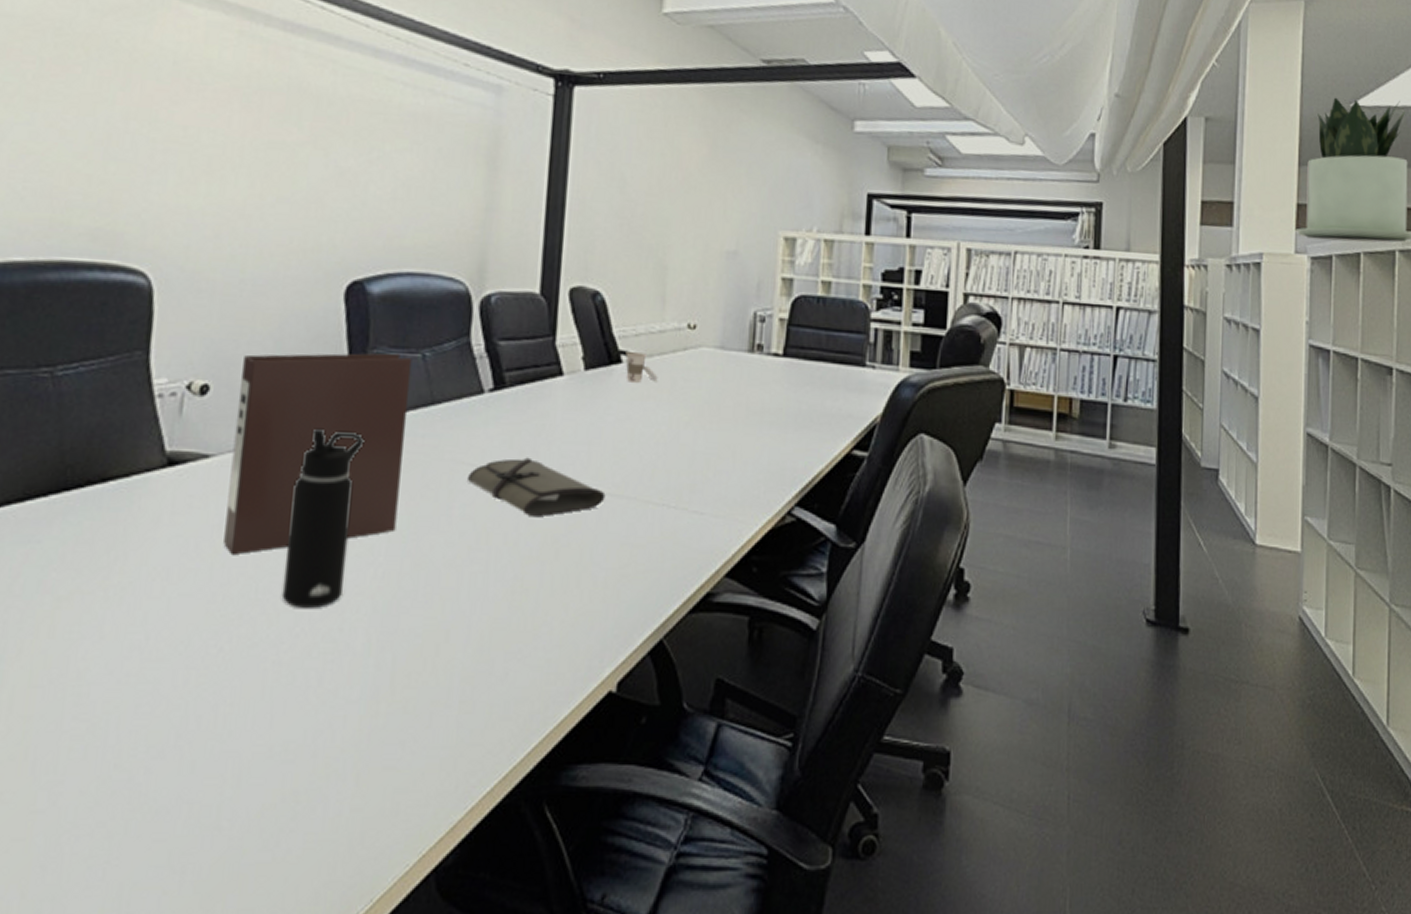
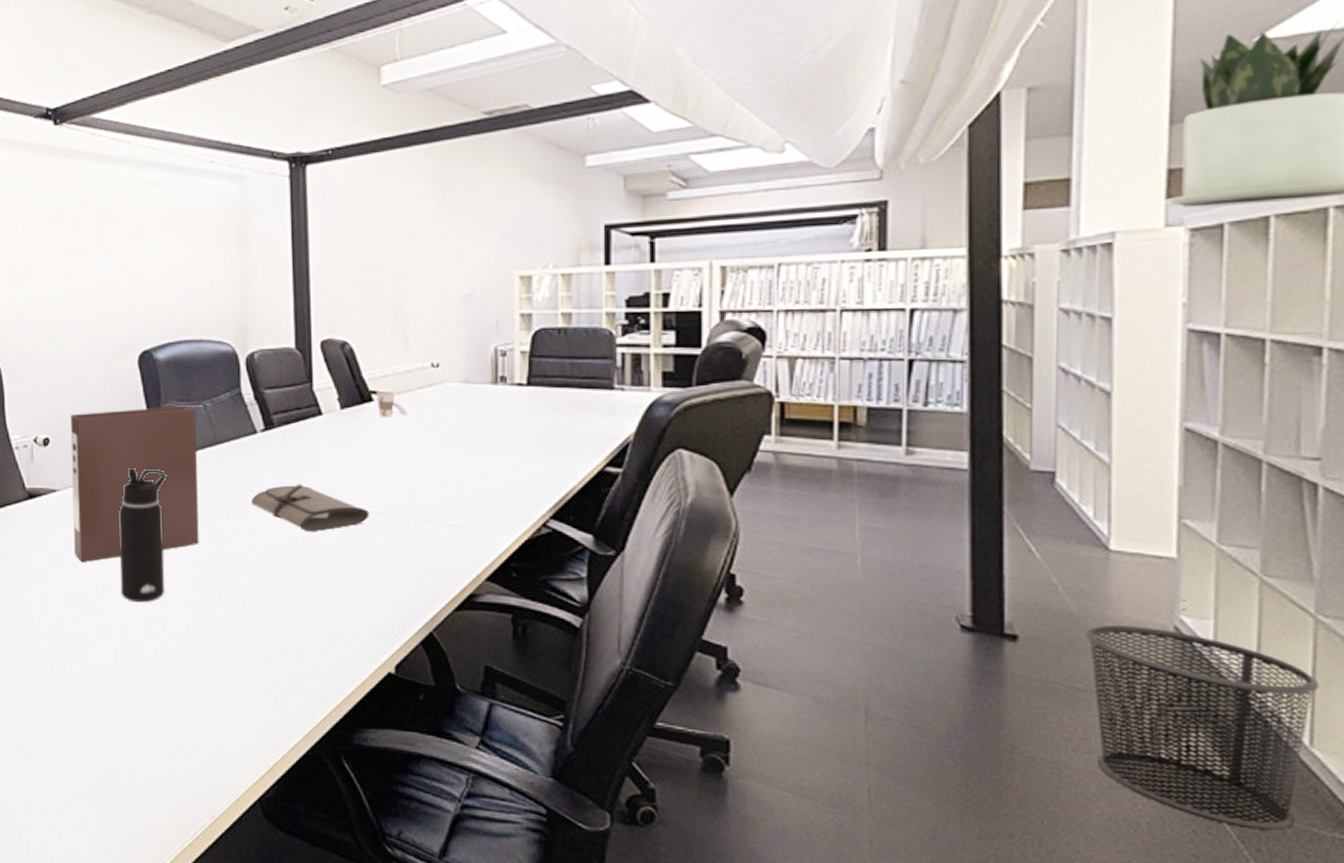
trash can: none [1238,617,1392,808] -> present [1085,625,1319,831]

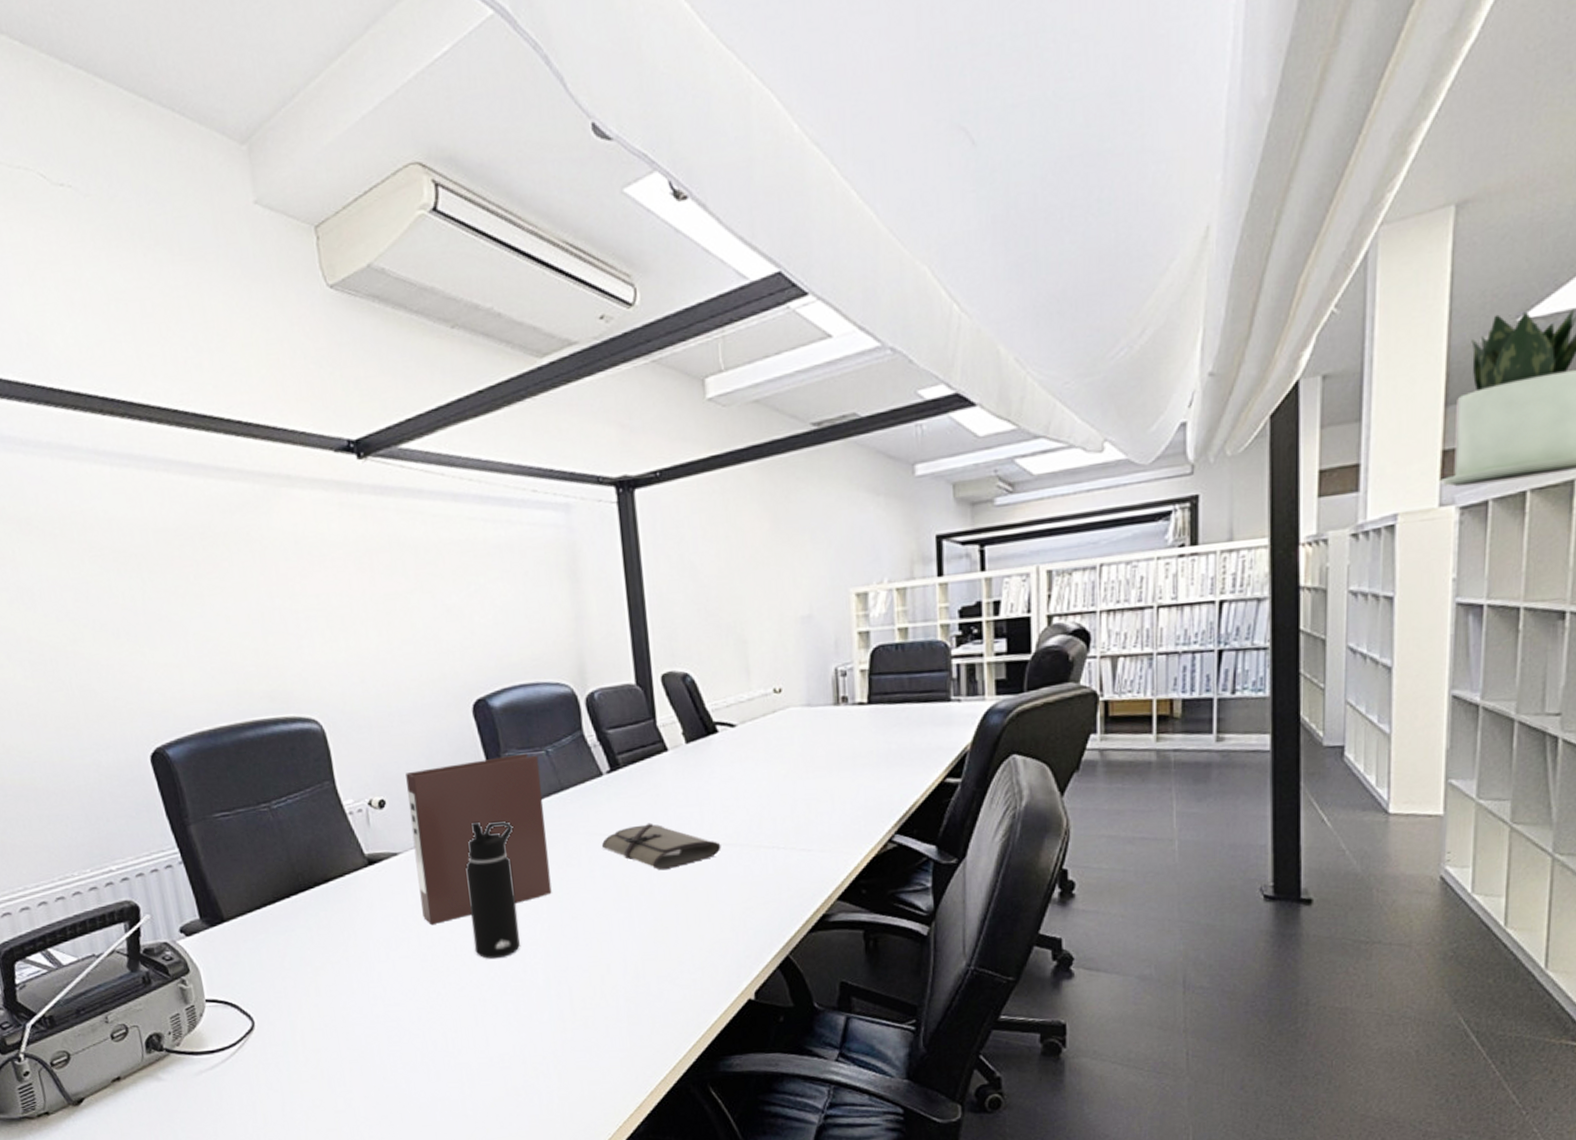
cup: present [376,391,408,419] -> none [720,721,753,749]
trash can: present [1085,625,1319,831] -> none [1368,879,1554,1046]

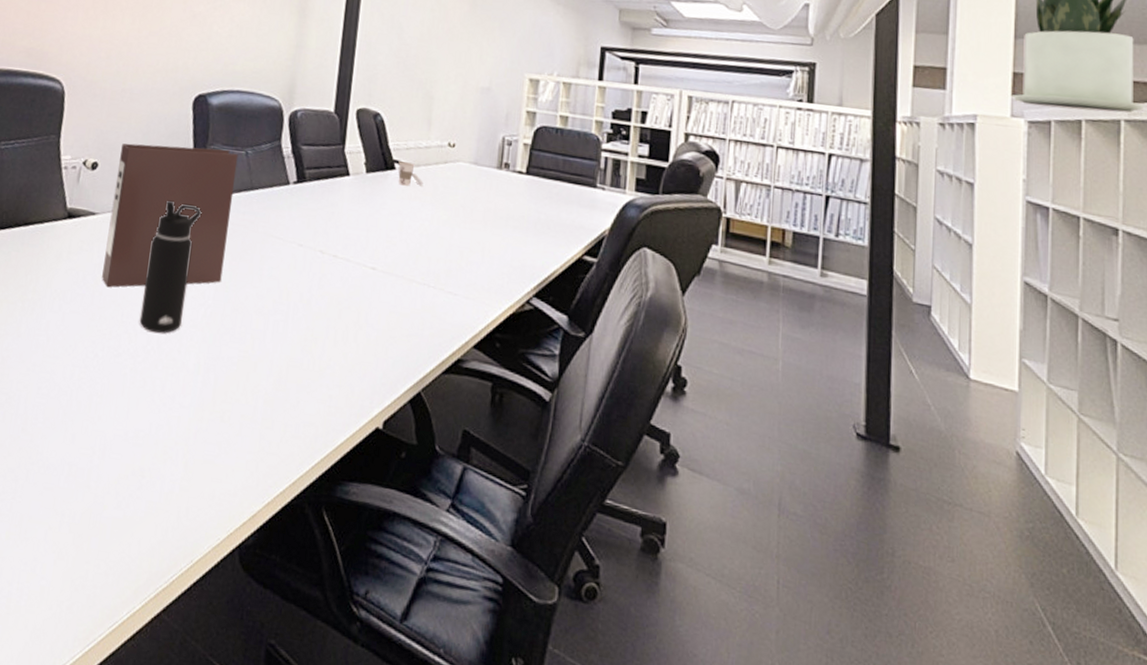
tool roll: present [601,822,721,870] -> none [274,236,379,283]
cup: none [720,721,753,749] -> present [398,161,423,188]

